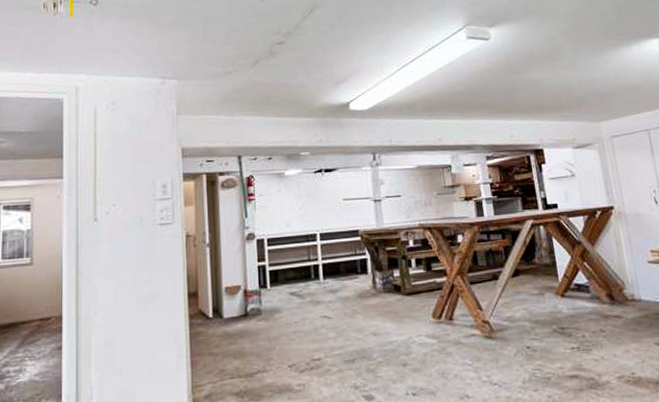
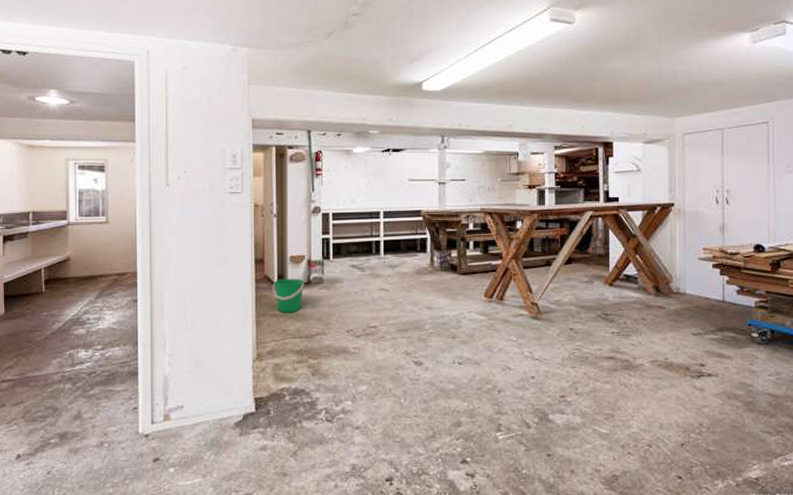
bucket: none [207,311,242,351] -> present [272,279,305,313]

